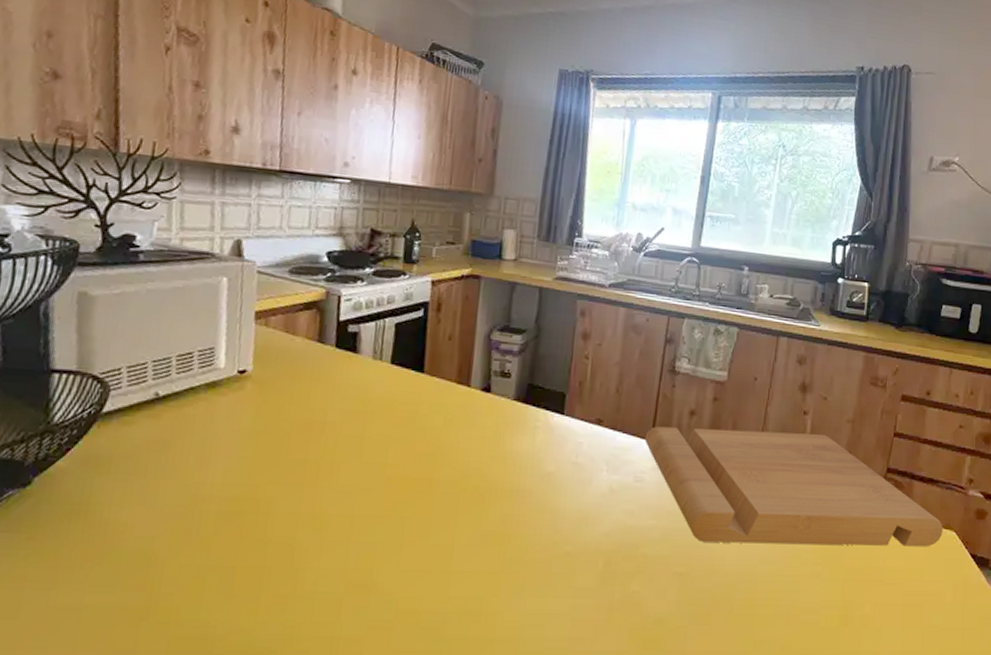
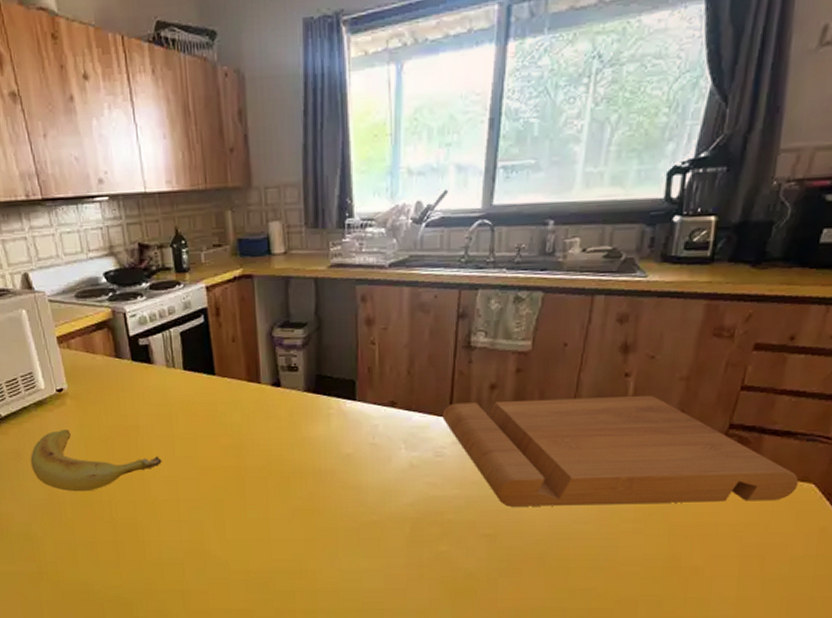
banana: none [178,419,344,499] -> present [30,430,162,492]

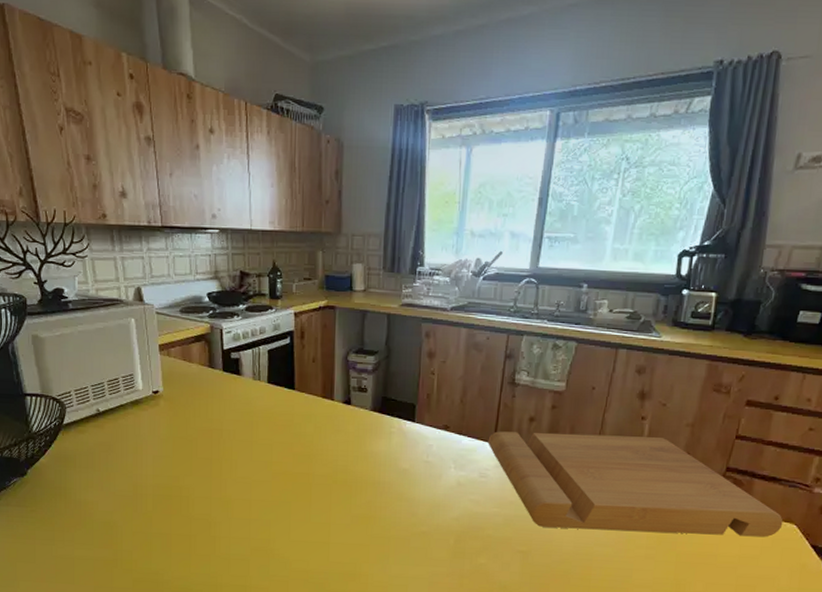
banana: present [30,430,162,492] -> none [120,428,240,486]

